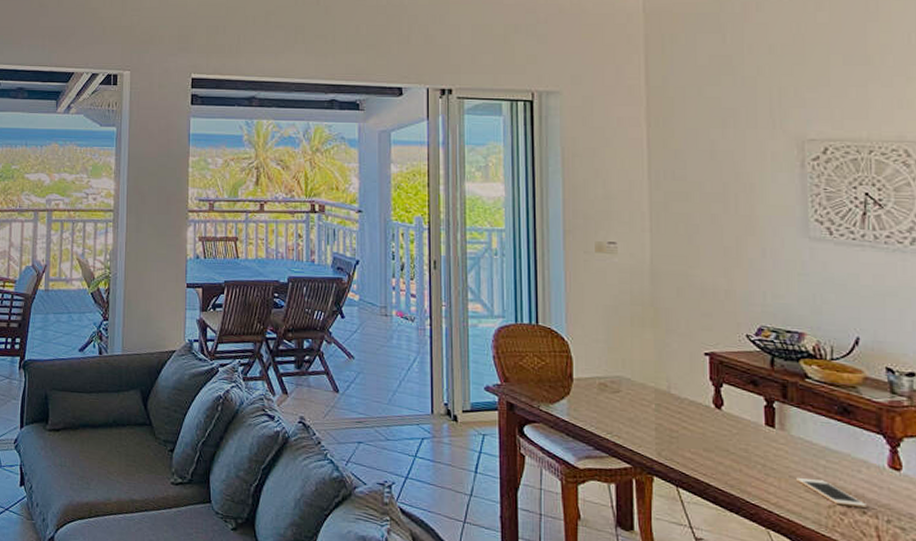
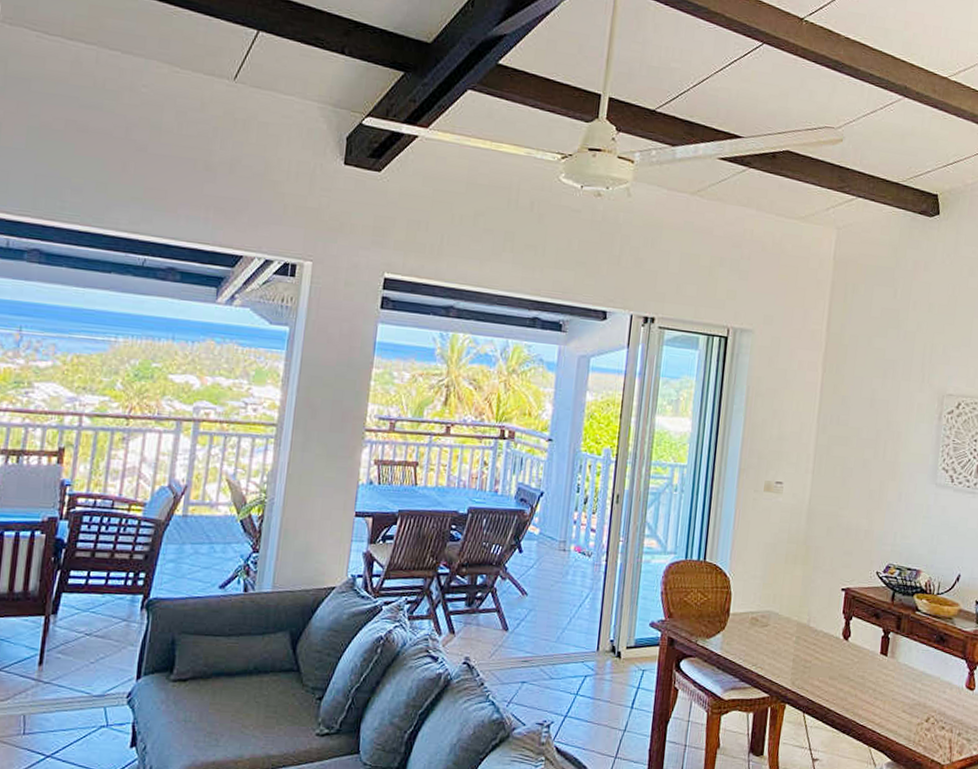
cell phone: present [796,478,866,508] -> none [897,700,946,723]

